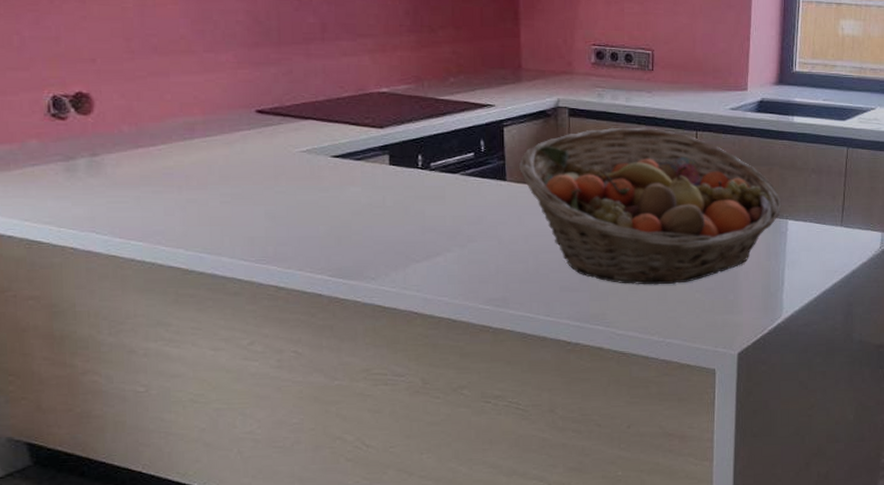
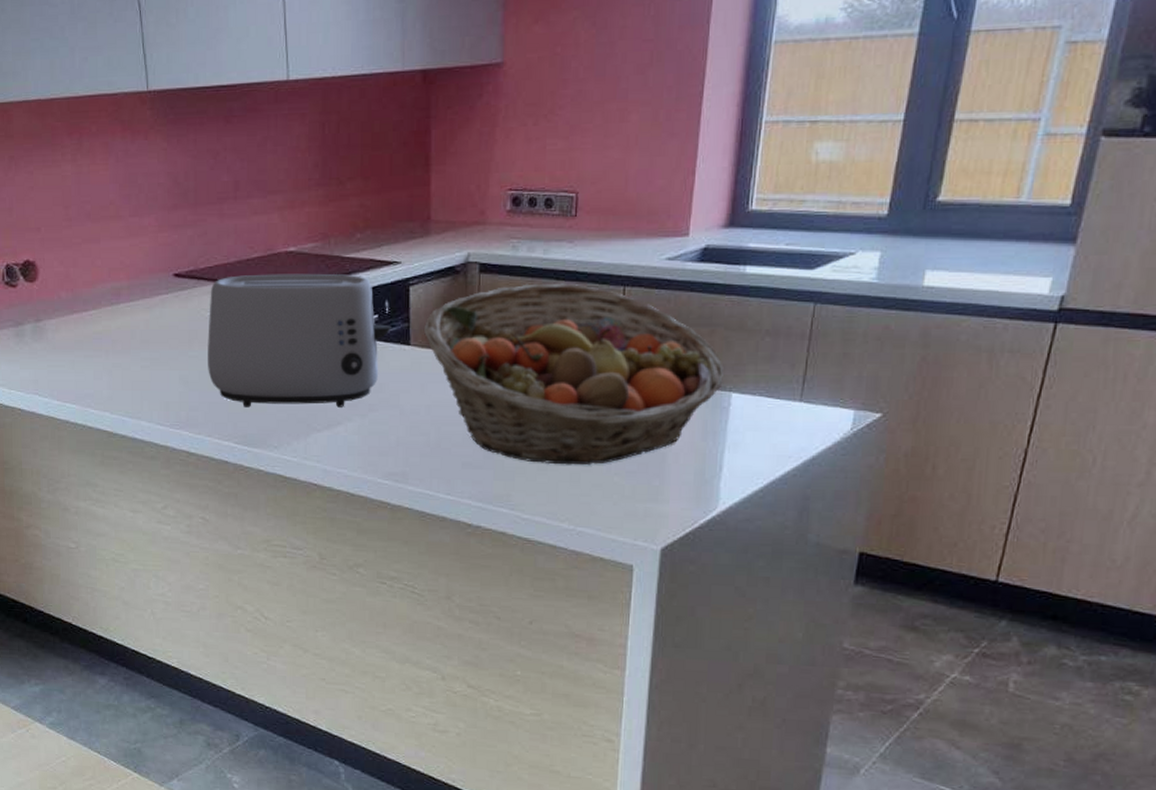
toaster: none [296,112,487,241] -> present [208,273,391,407]

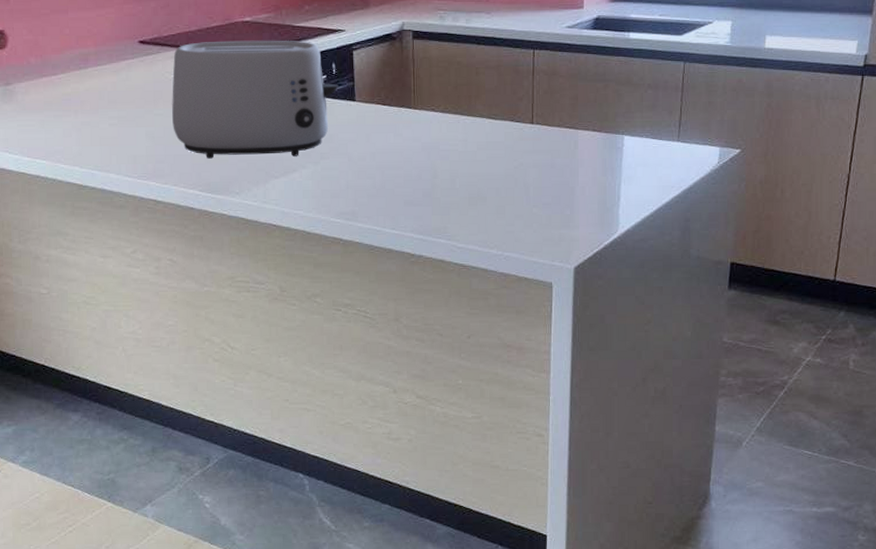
fruit basket: present [423,283,724,466] -> none [366,47,617,200]

